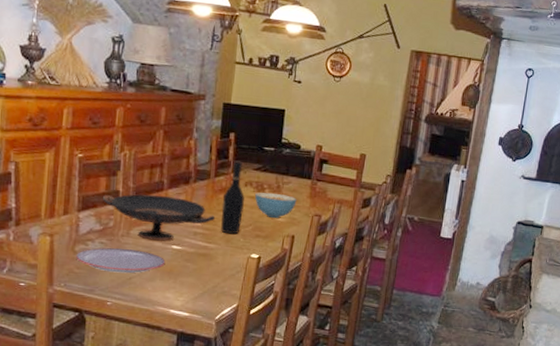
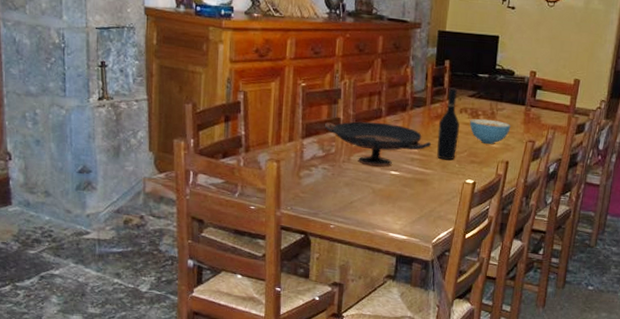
plate: present [76,247,166,274] -> none [301,173,384,198]

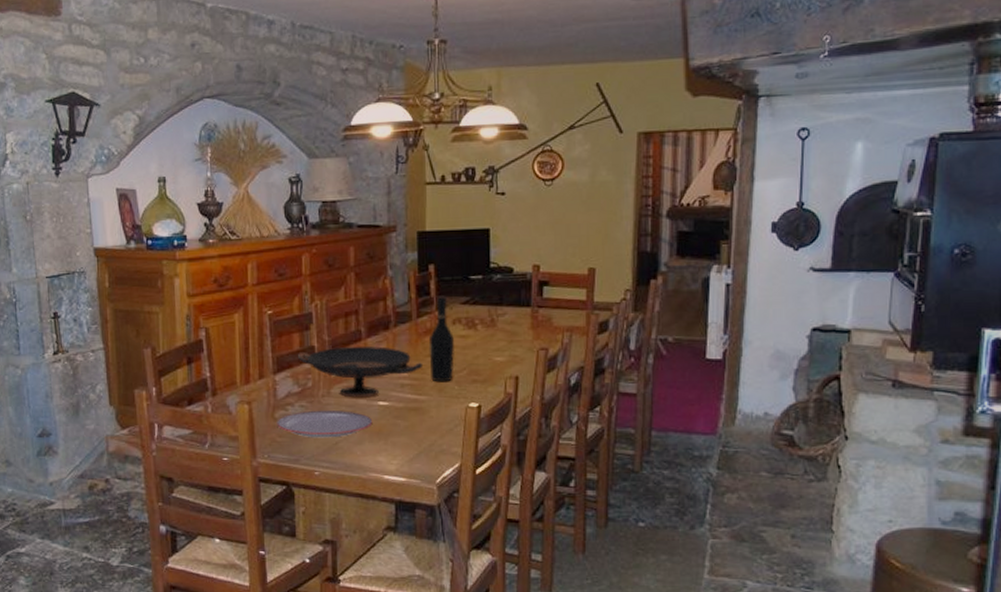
plate: none [301,173,384,198] -> present [277,409,373,438]
cereal bowl: present [470,118,511,144] -> none [466,328,516,358]

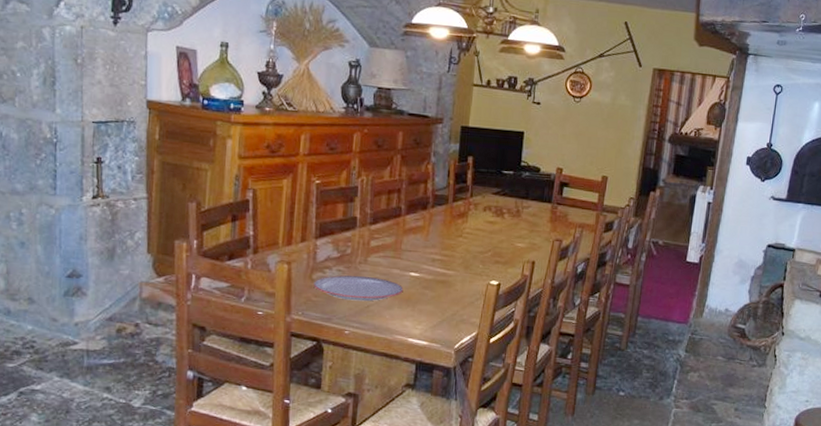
decorative bowl: present [298,346,422,398] -> none [340,220,453,268]
wine bottle: present [428,296,454,382] -> none [459,185,483,261]

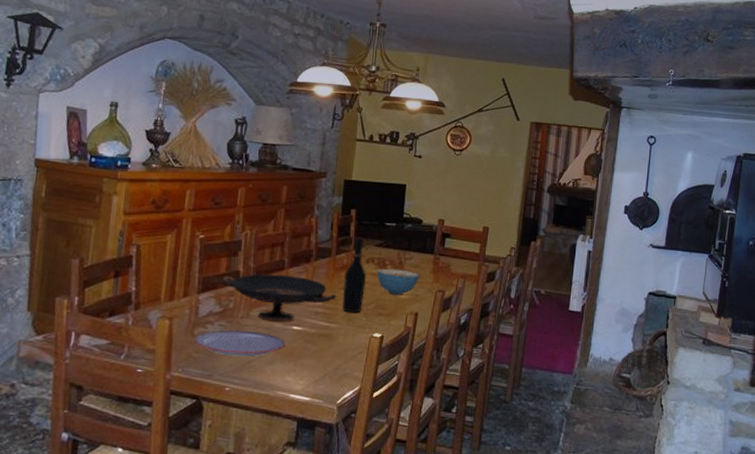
decorative bowl: none [340,220,453,268] -> present [223,274,336,322]
wine bottle: none [459,185,483,261] -> present [342,237,366,313]
cereal bowl: none [494,217,537,243] -> present [377,268,420,295]

